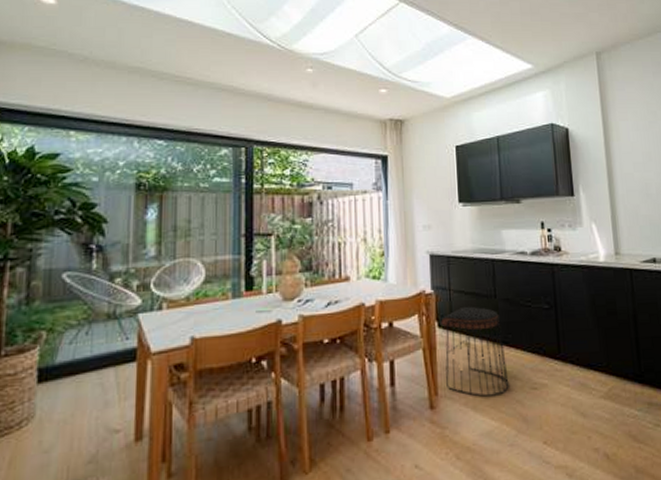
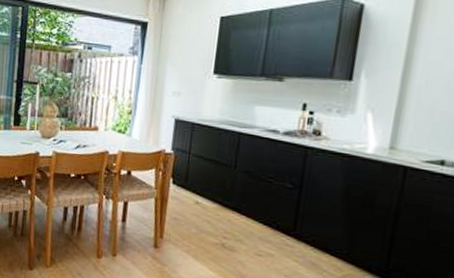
stool: present [441,306,509,397] -> none [172,170,236,253]

